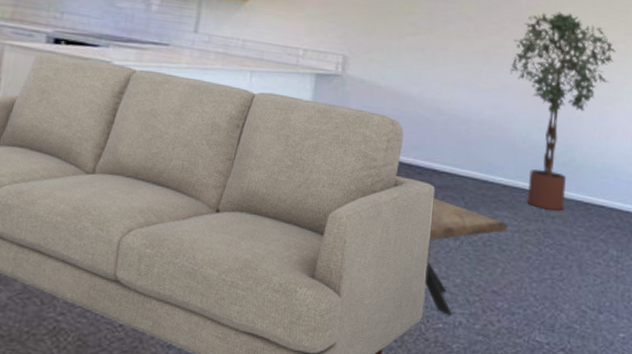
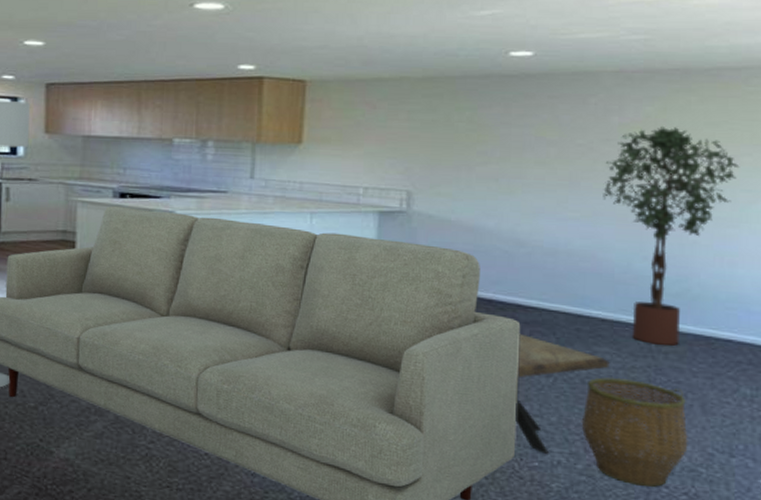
basket: none [481,240,567,345] -> present [581,377,688,488]

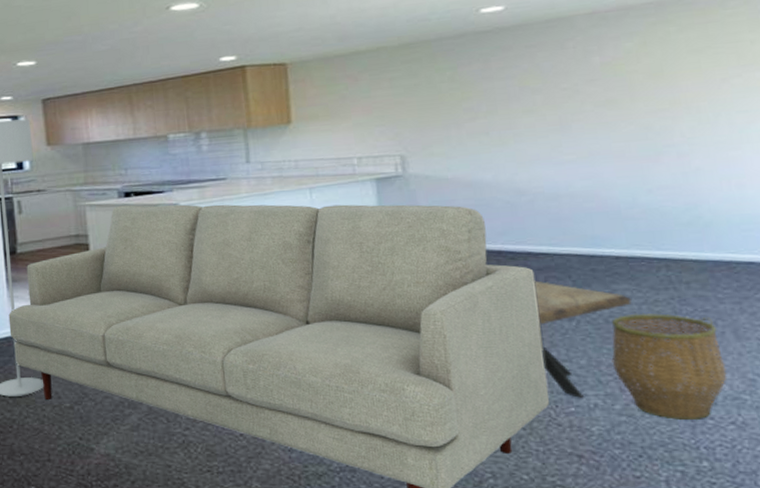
potted tree: present [603,125,740,346] -> none [593,59,731,276]

